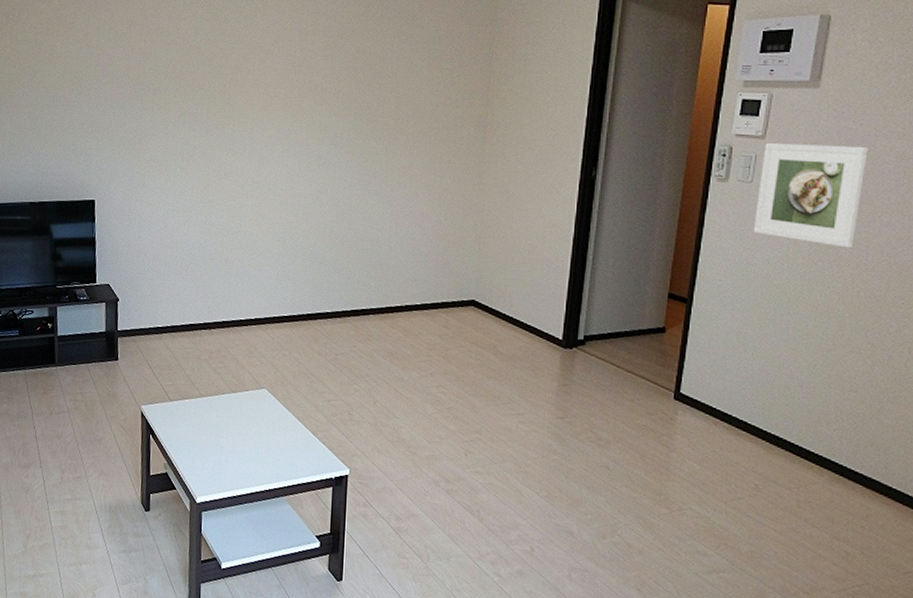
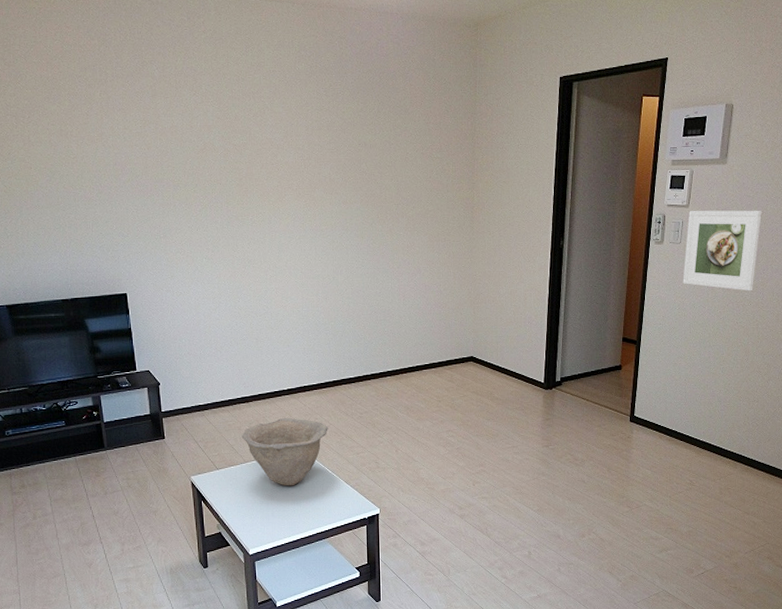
bowl: none [199,351,297,430] -> present [241,418,328,486]

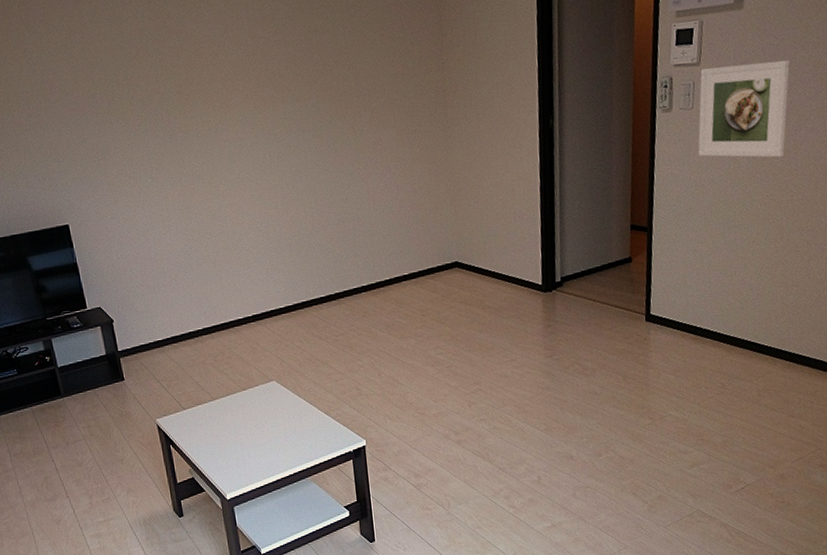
bowl: present [241,418,328,486] -> none [206,347,302,423]

